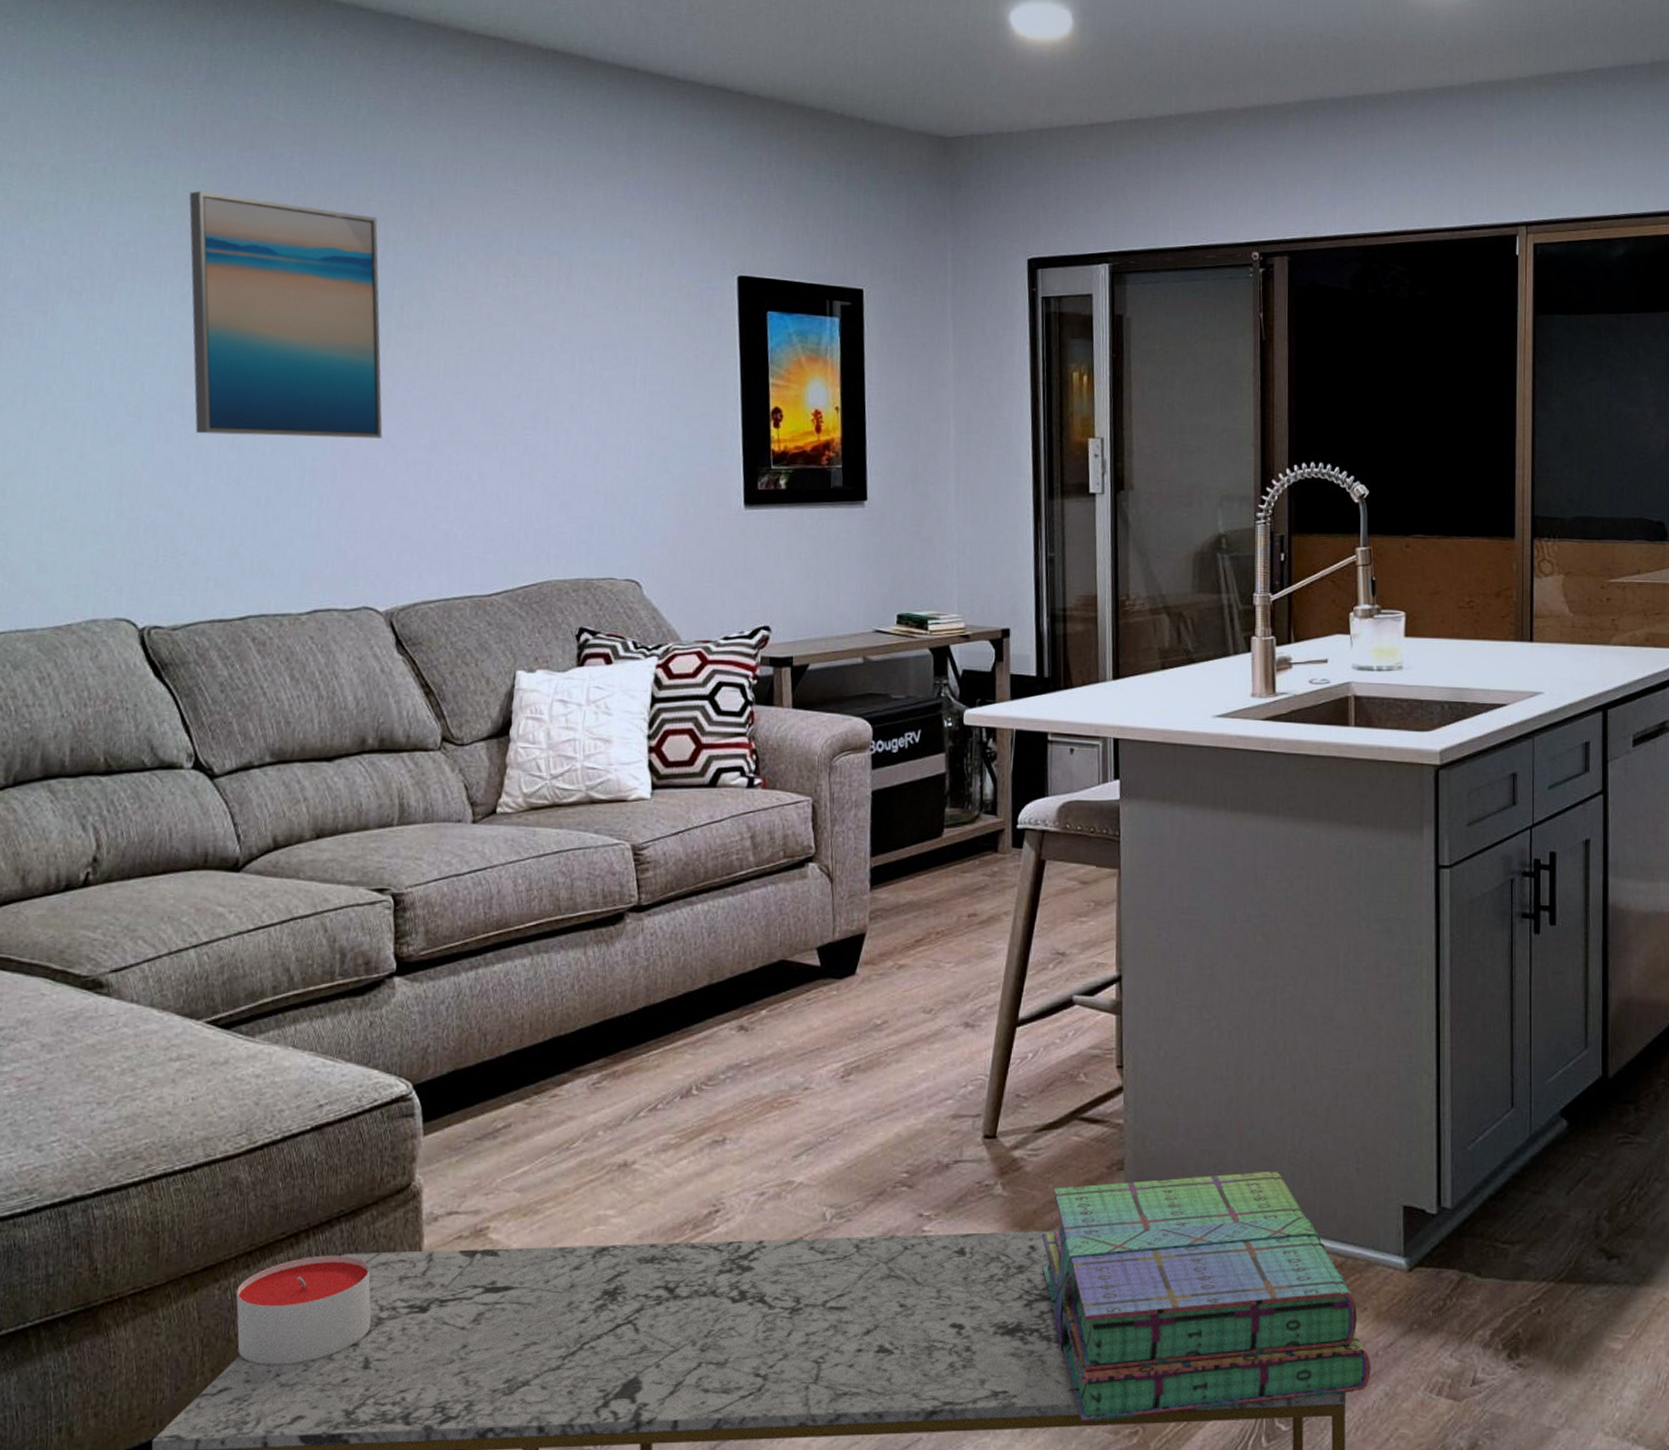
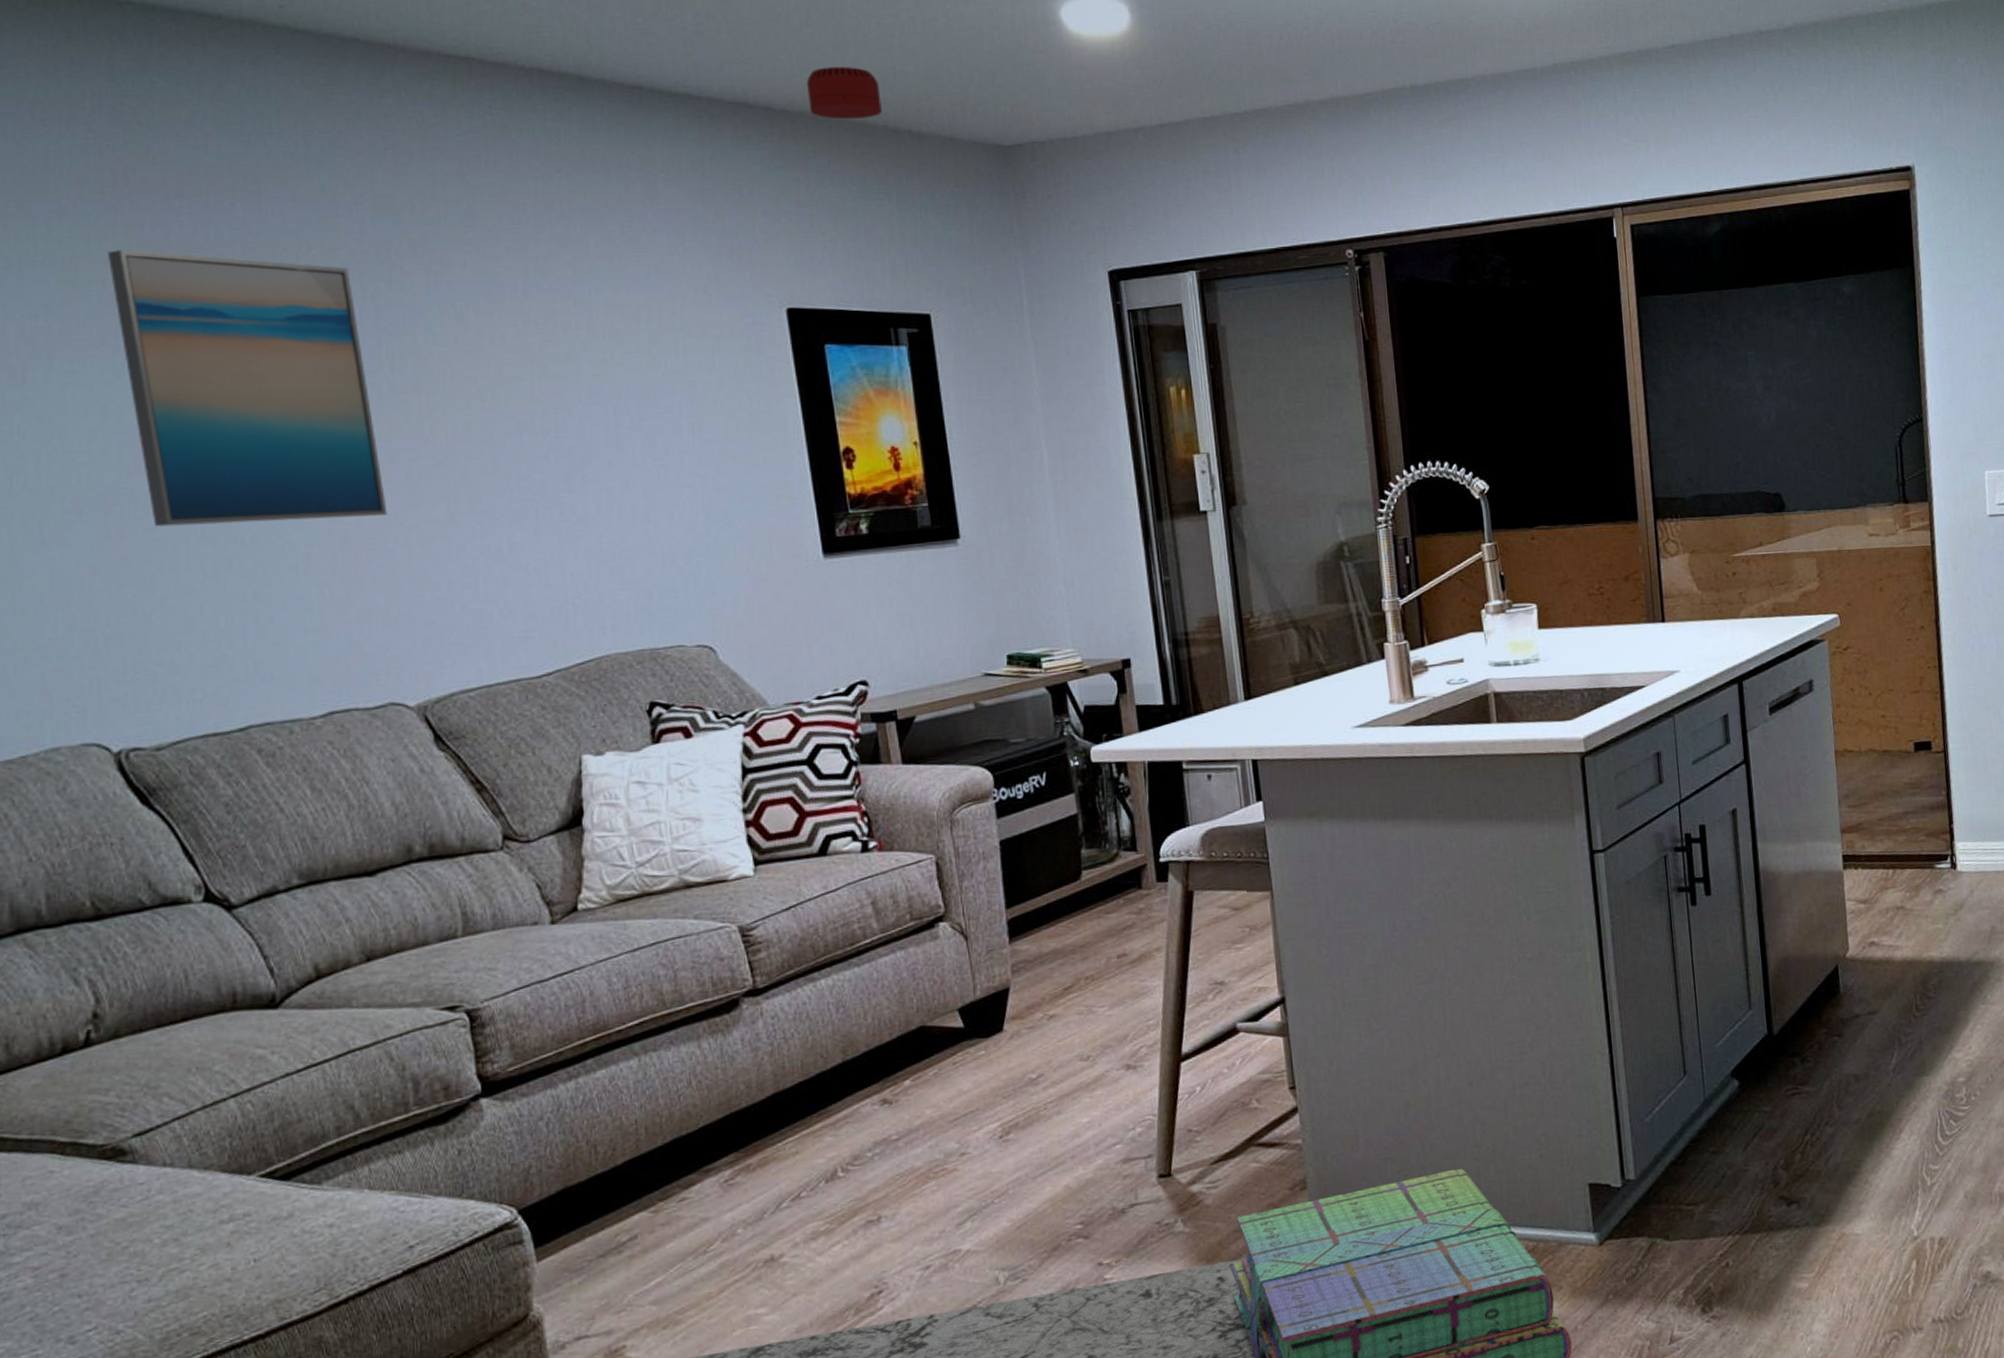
smoke detector: none [777,58,842,107] -> present [806,67,882,120]

